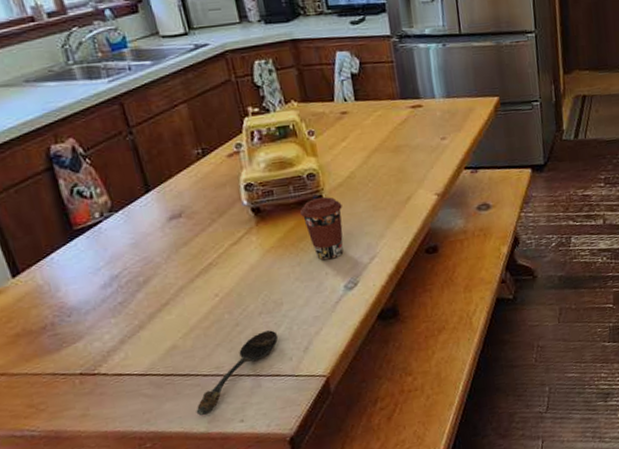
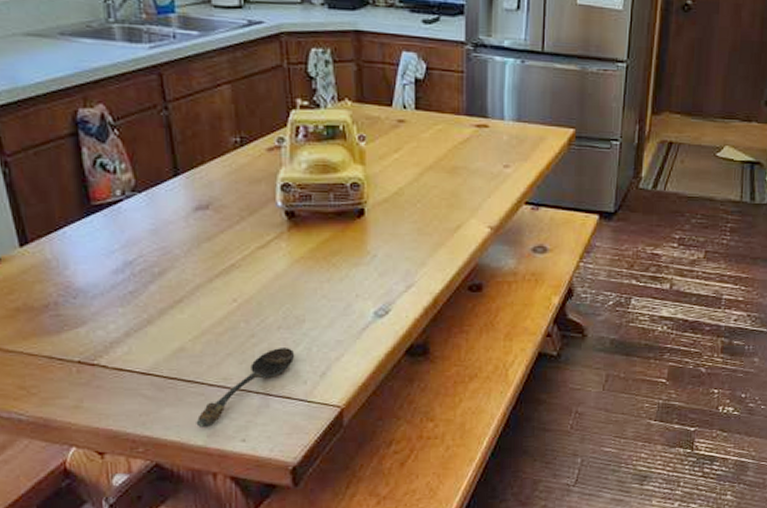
coffee cup: present [299,197,344,261] -> none [337,211,384,281]

